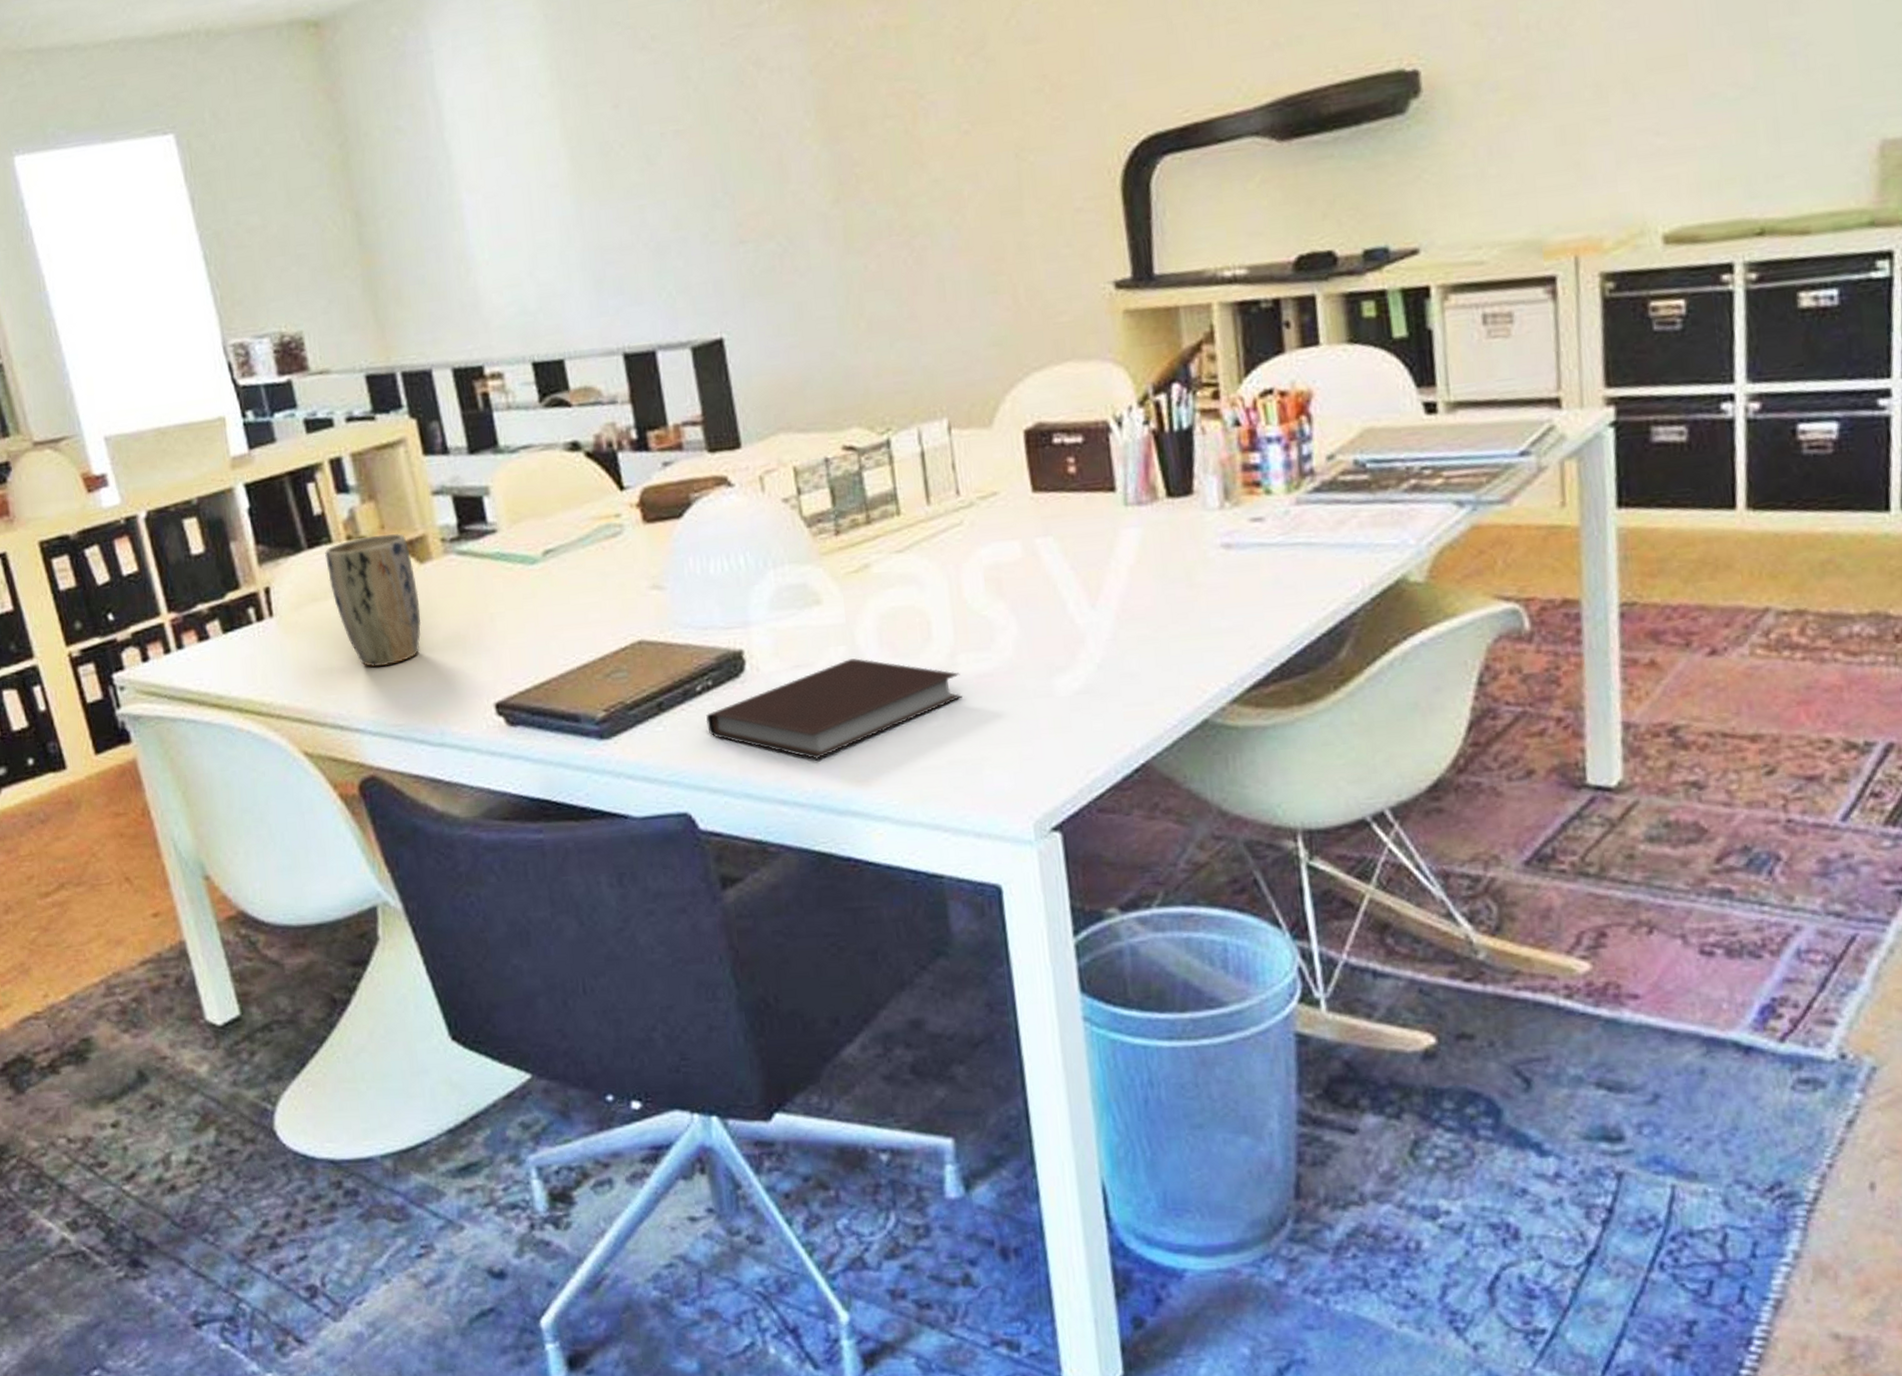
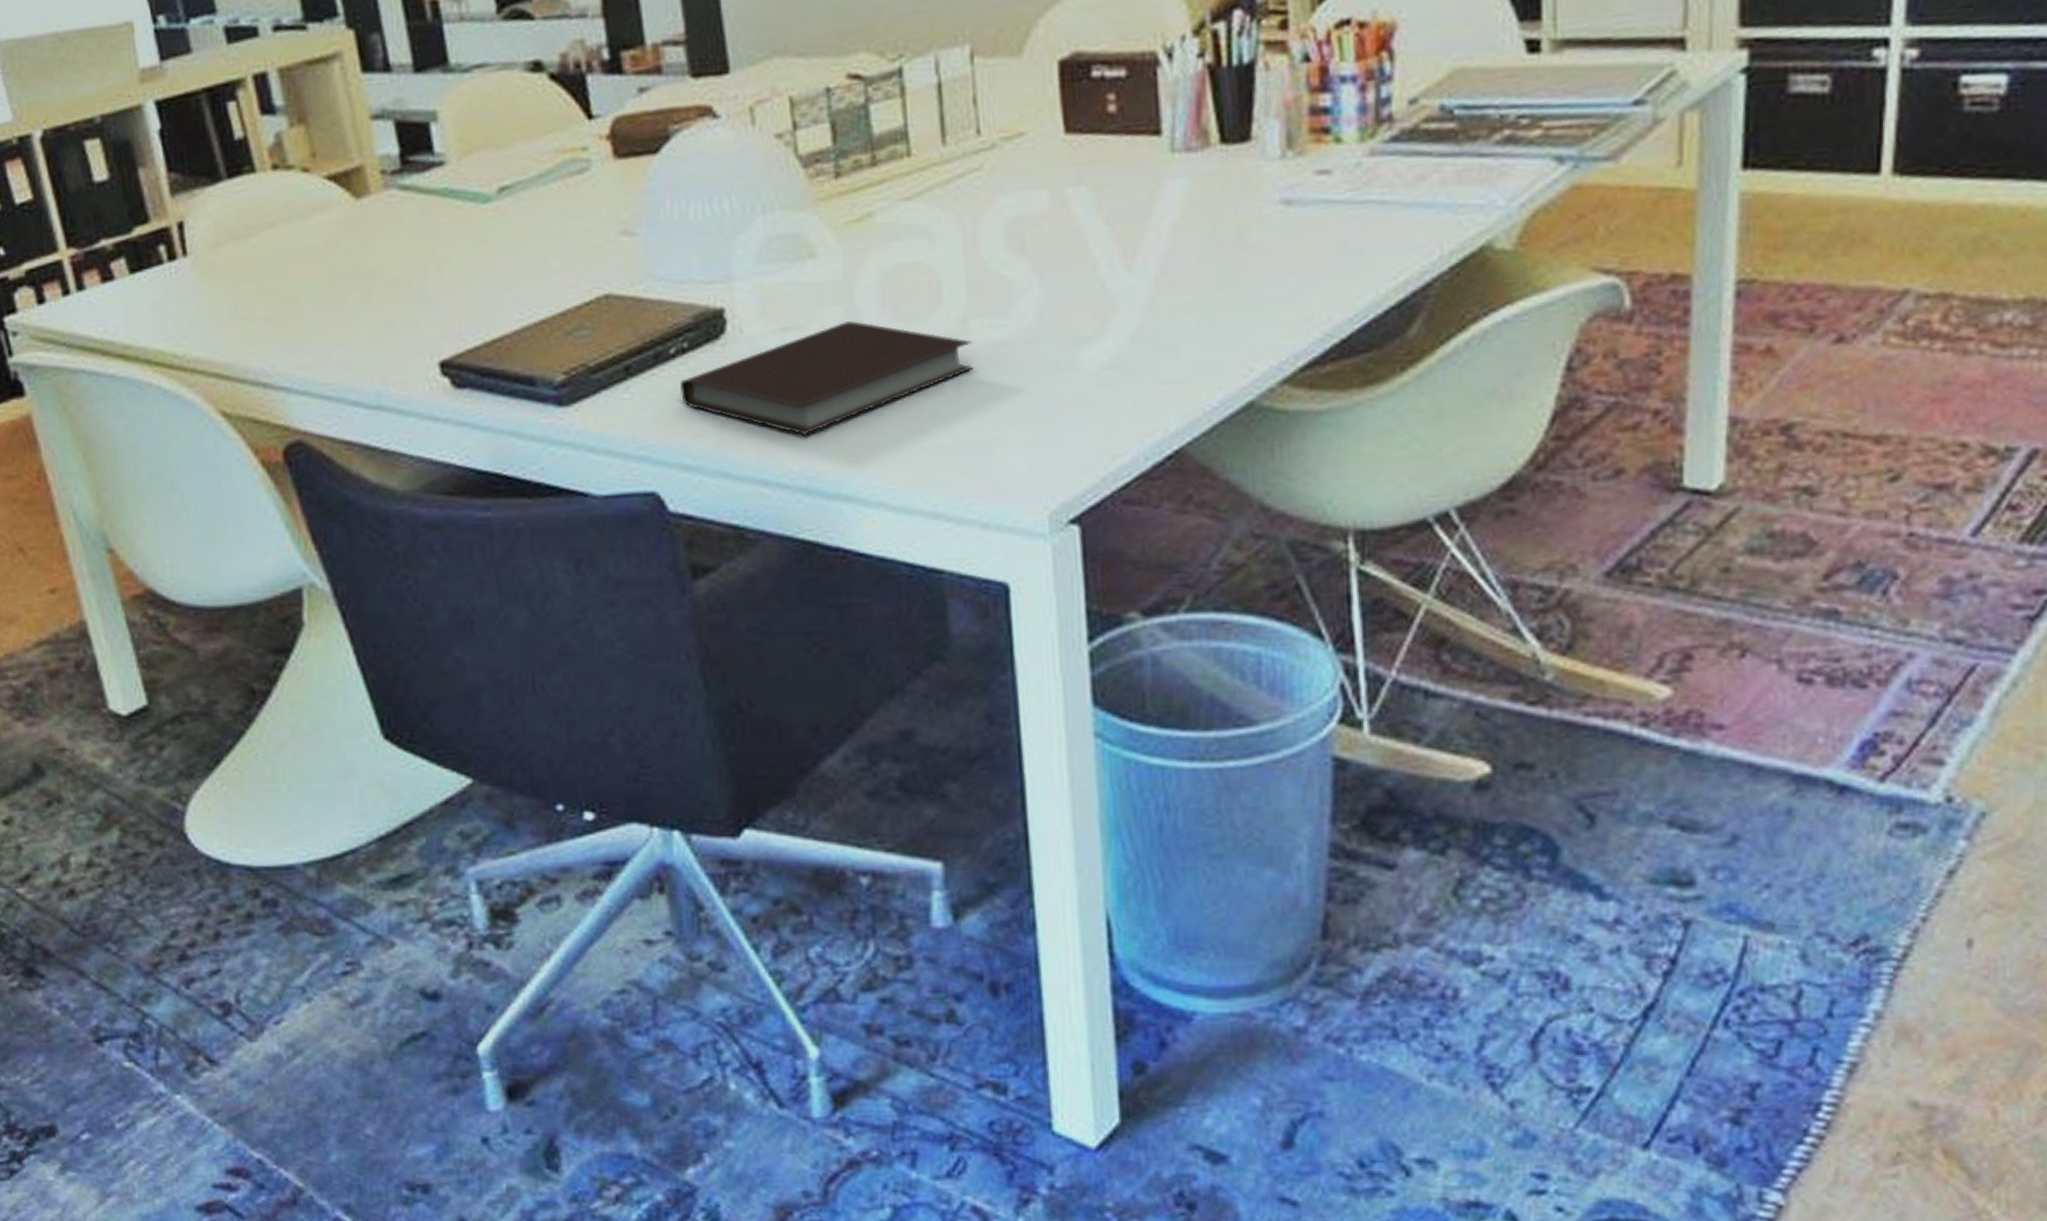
plant pot: present [325,533,422,667] -> none [247,163,357,316]

